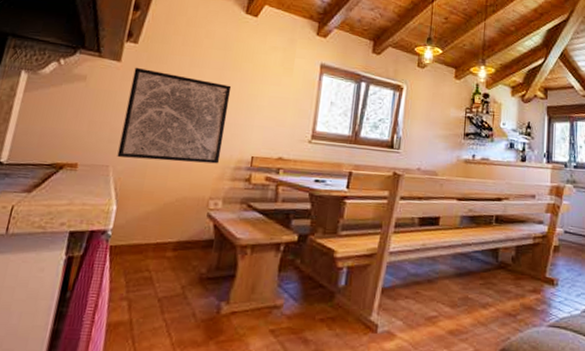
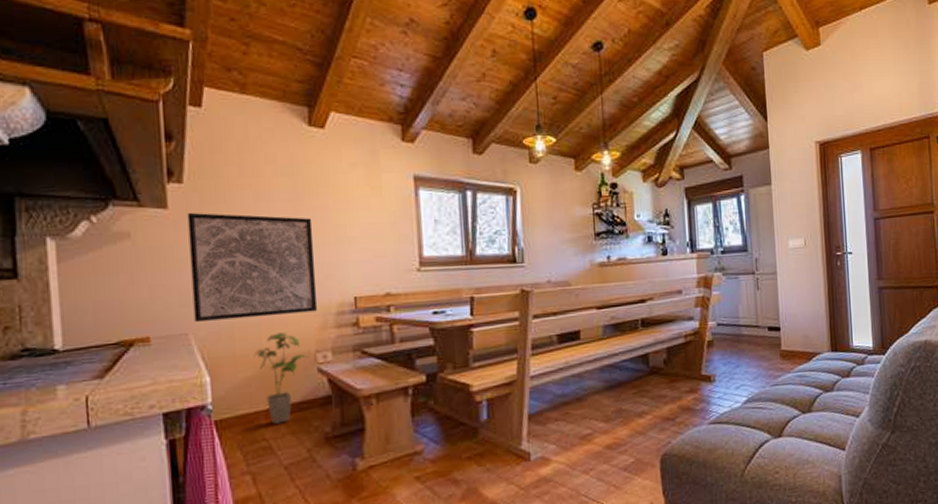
house plant: none [157,177,202,258] -> present [253,332,308,424]

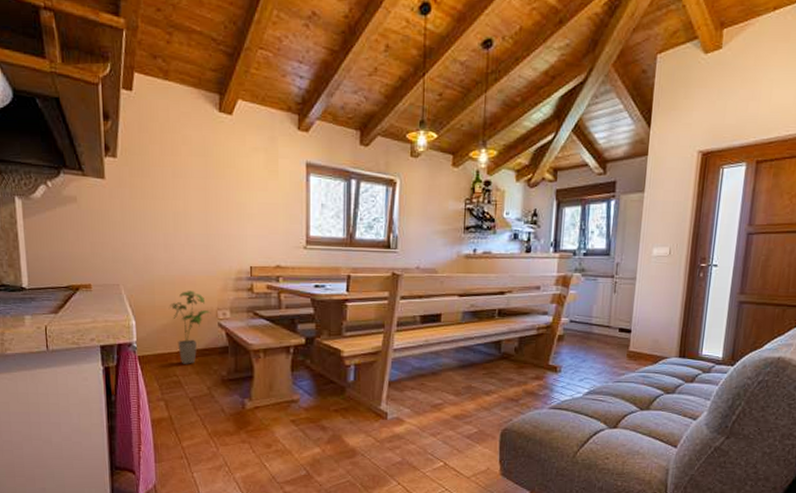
wall art: present [187,212,318,322] -> none [120,183,221,277]

